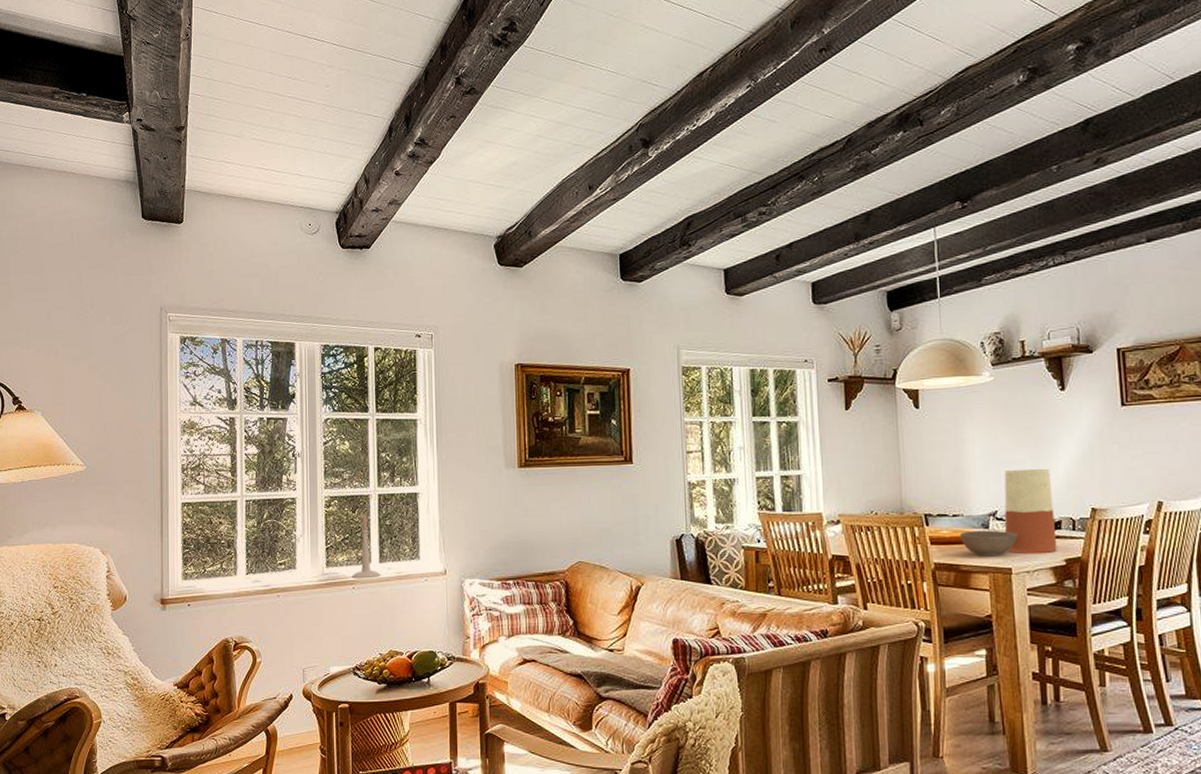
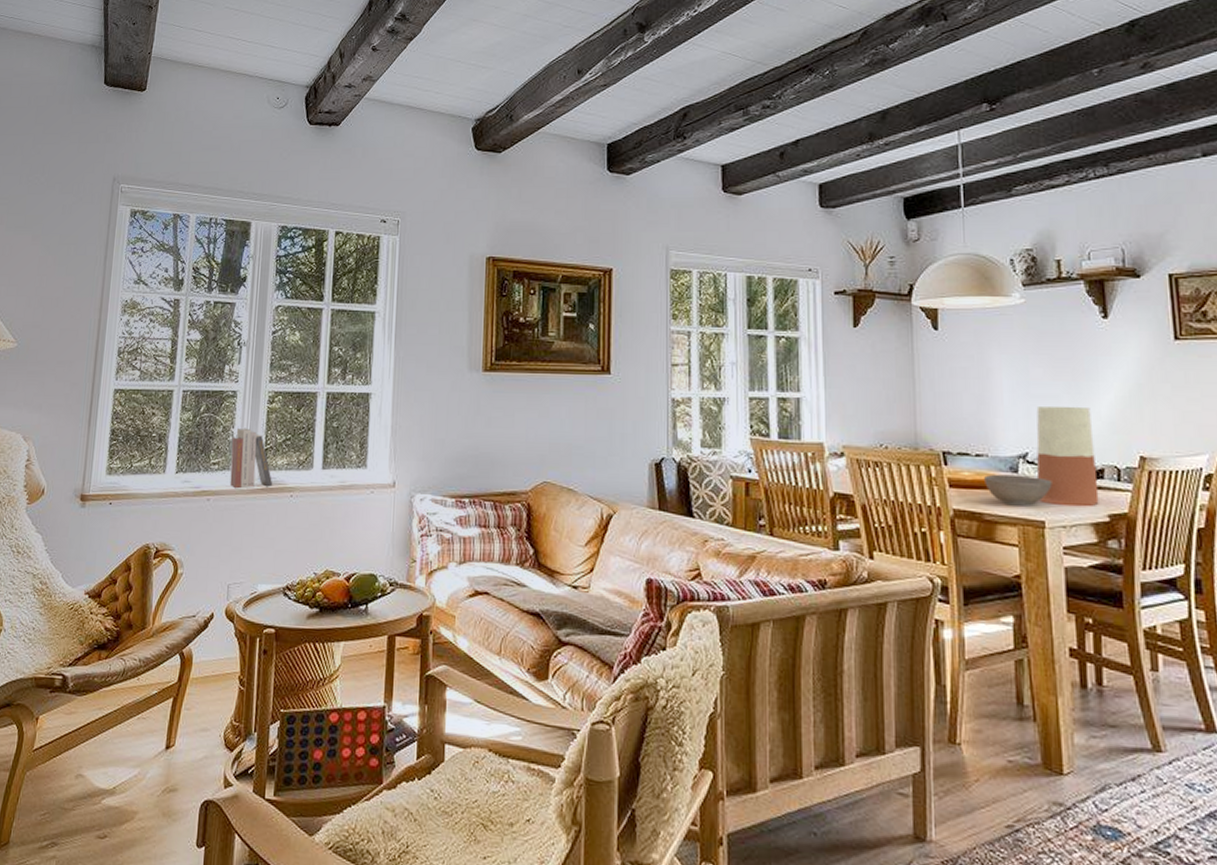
books: none [295,530,336,585] -> present [230,427,273,489]
candlestick: present [352,513,381,579] -> none [290,413,323,487]

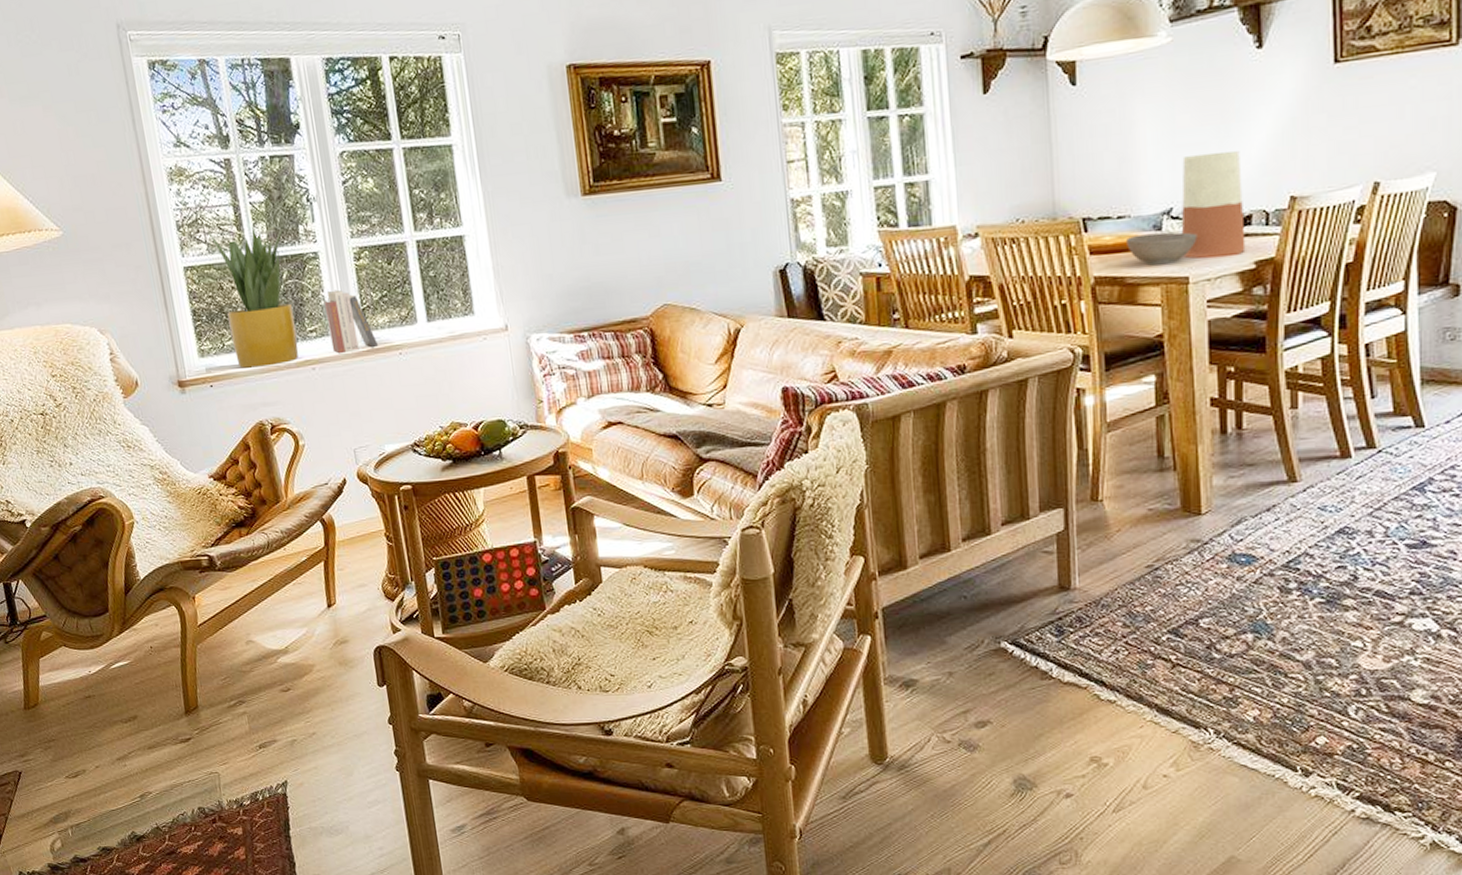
planter: none [140,357,212,492] -> present [208,220,299,368]

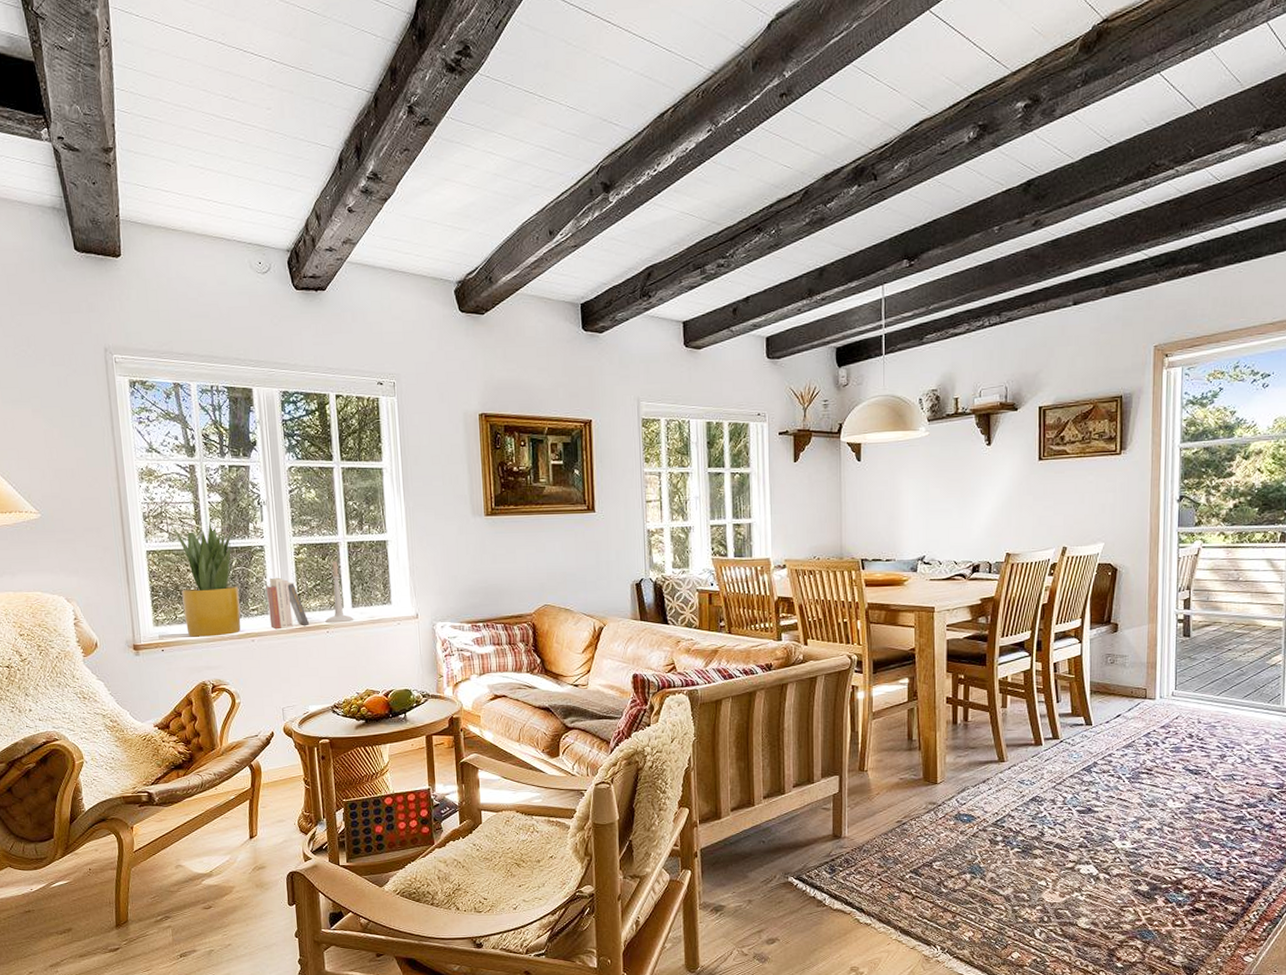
candlestick: none [397,264,431,343] -> present [325,560,354,623]
bowl: present [1126,232,1197,264] -> none [892,573,942,596]
vase: present [1181,151,1246,258] -> none [931,517,975,594]

